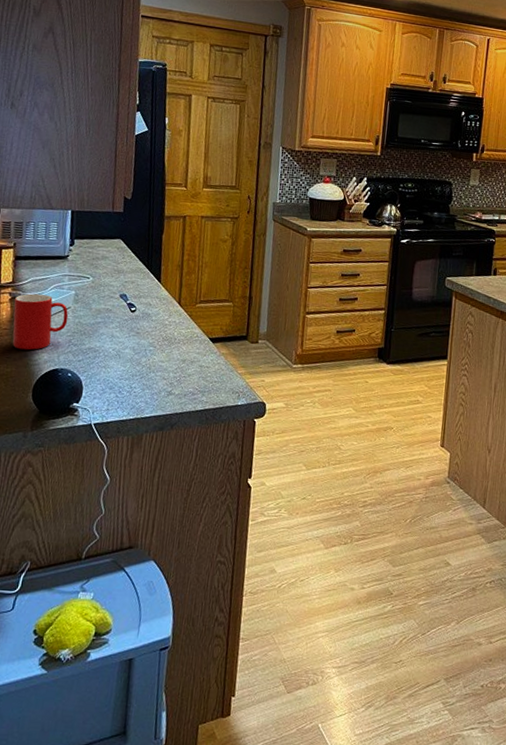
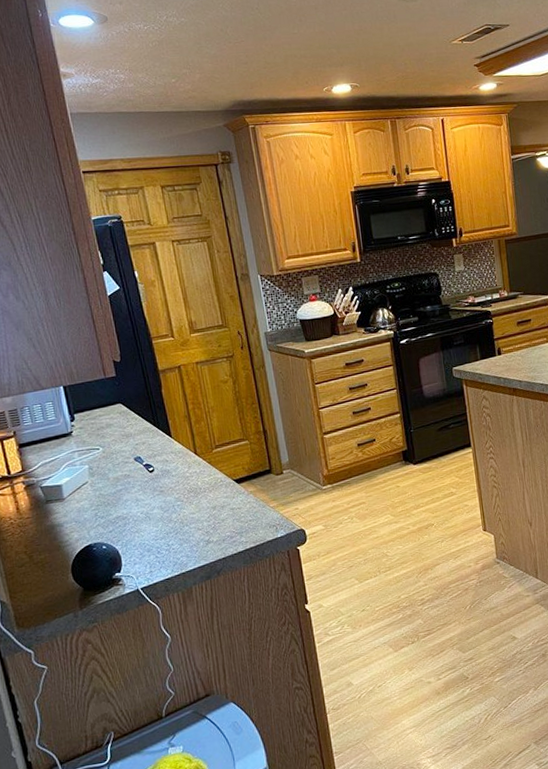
cup: present [12,293,69,350] -> none [29,475,89,535]

